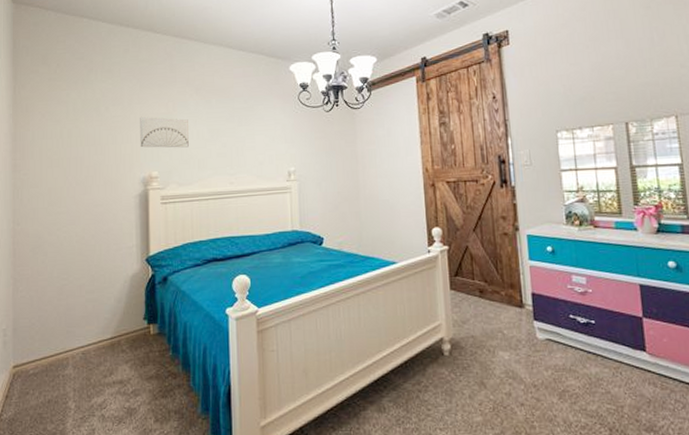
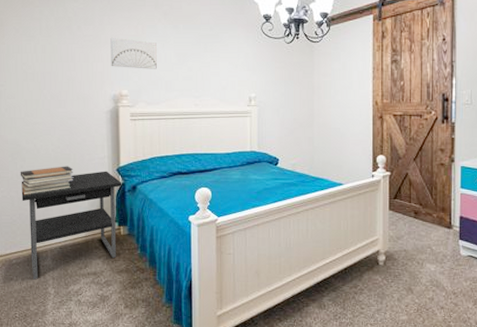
book stack: none [41,258,99,294] -> present [20,166,74,195]
nightstand: none [42,261,152,393] -> present [21,171,122,280]

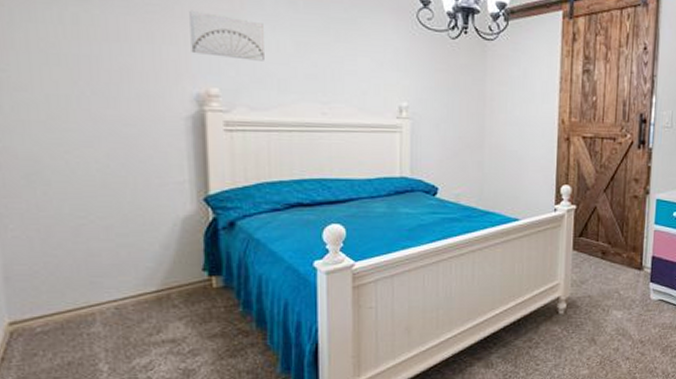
book stack: present [20,166,74,195] -> none [42,193,135,235]
nightstand: present [21,171,122,280] -> none [45,200,213,354]

